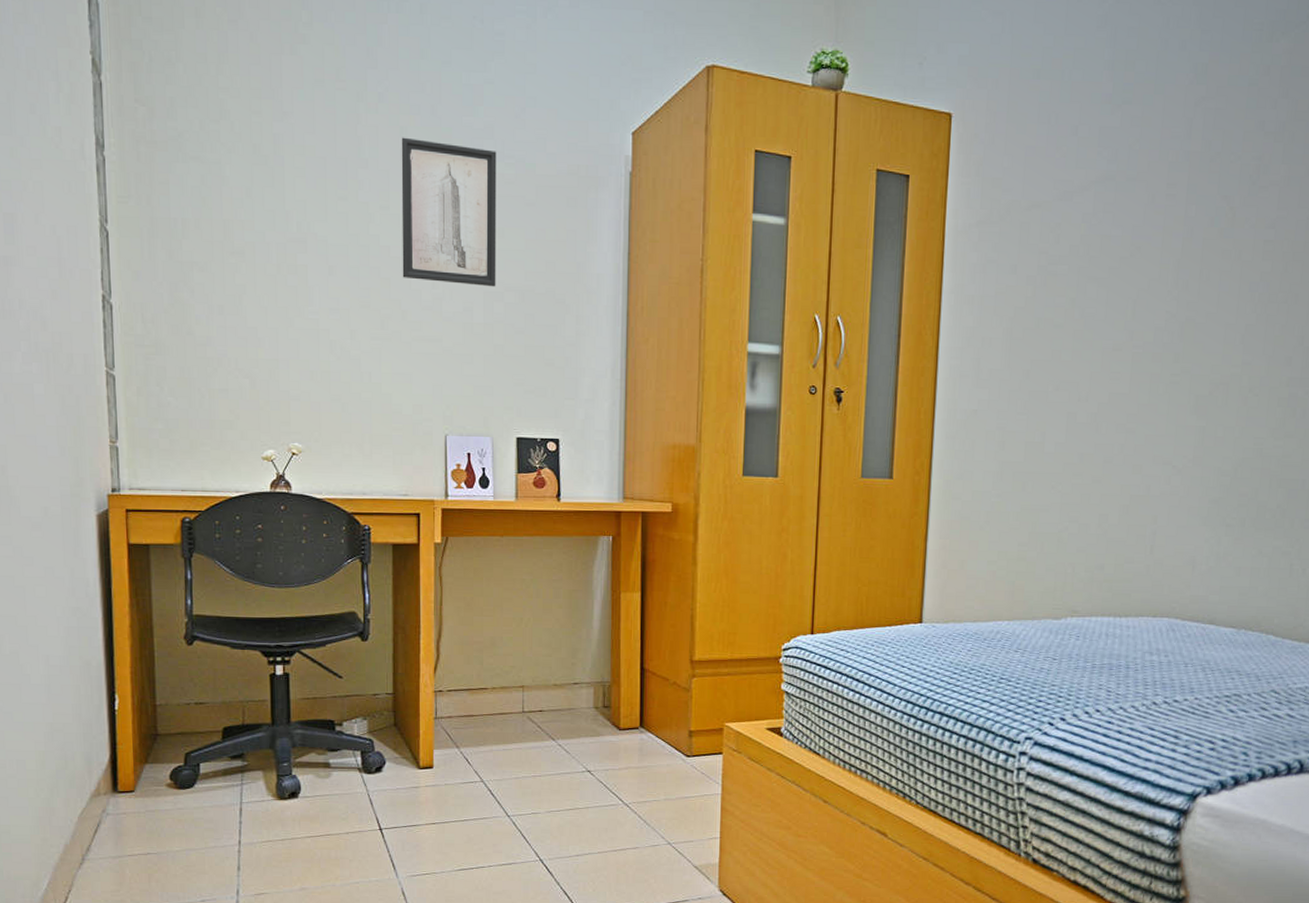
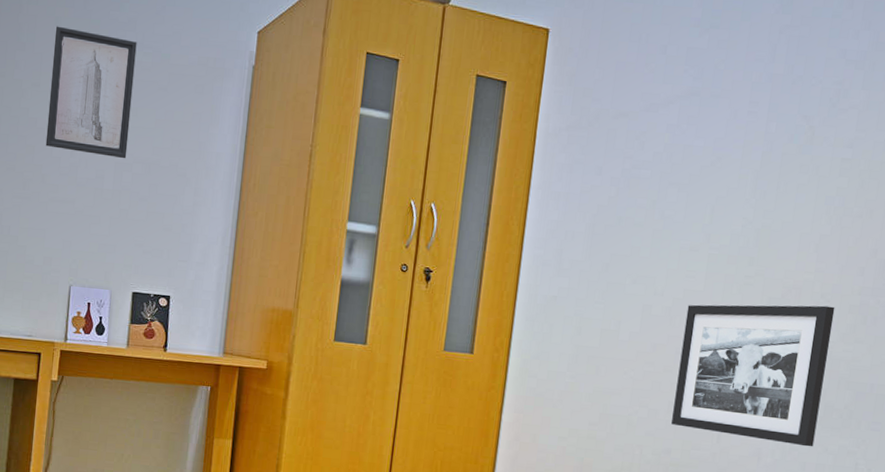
picture frame: none [1103,400,1264,551] -> present [671,304,835,447]

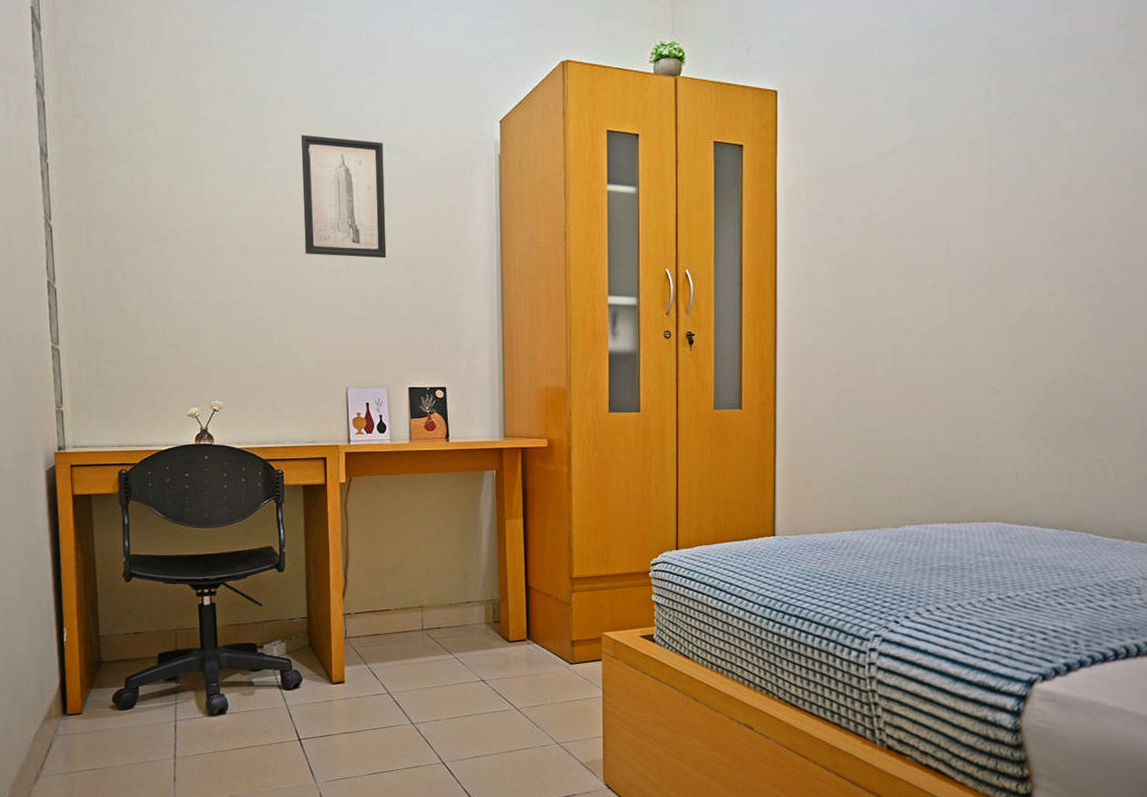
picture frame: present [671,304,835,447] -> none [933,326,1070,460]

